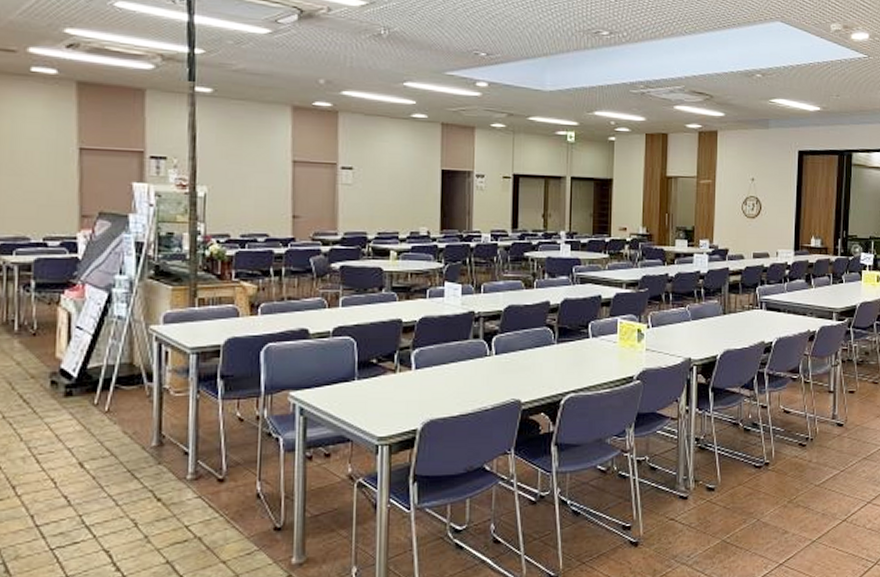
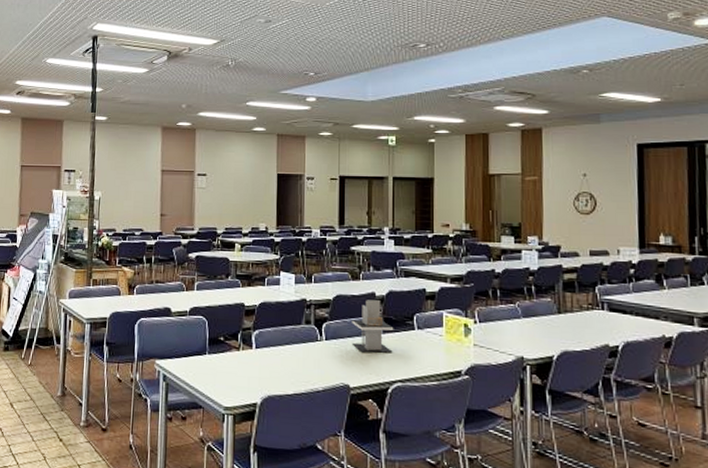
napkin holder: none [524,309,568,365] -> present [352,300,394,353]

